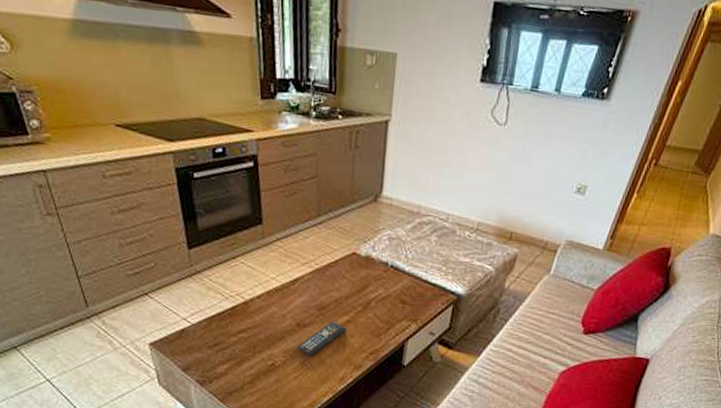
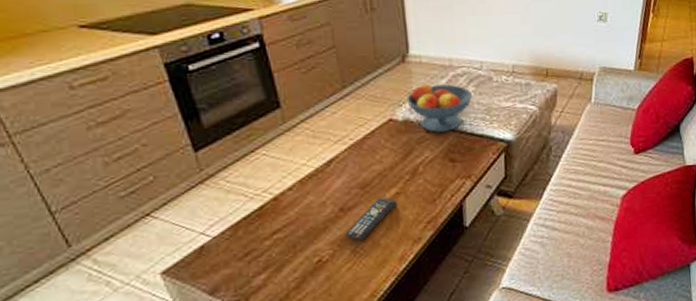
fruit bowl: none [372,225,434,275] -> present [406,84,473,133]

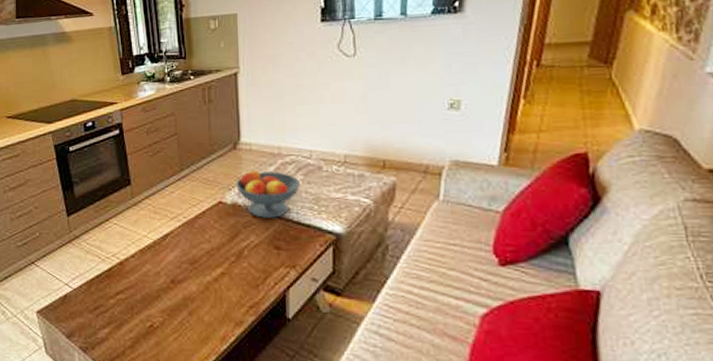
remote control: present [345,197,397,241] -> none [175,275,222,313]

